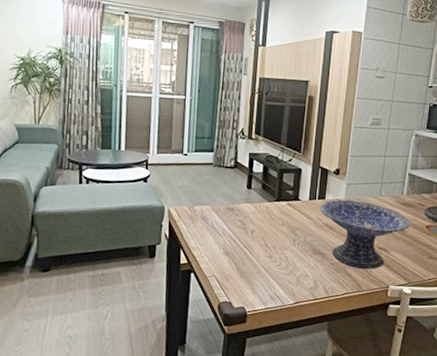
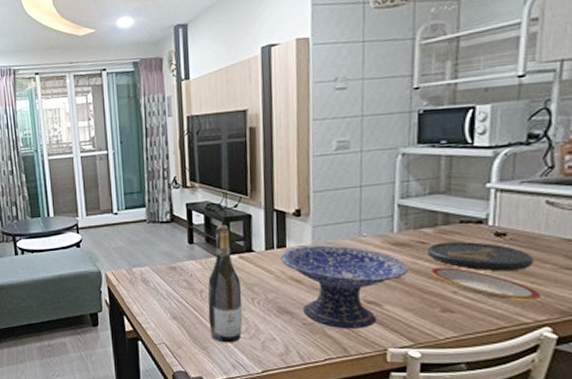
wine bottle: none [255,175,286,278] -> present [207,225,243,343]

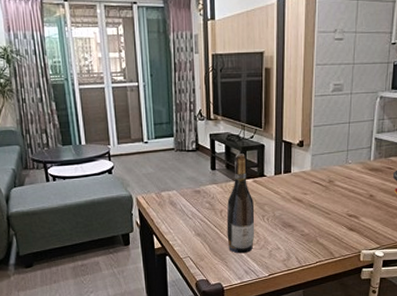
decorative bowl: present [281,245,410,330] -> none [287,170,380,238]

